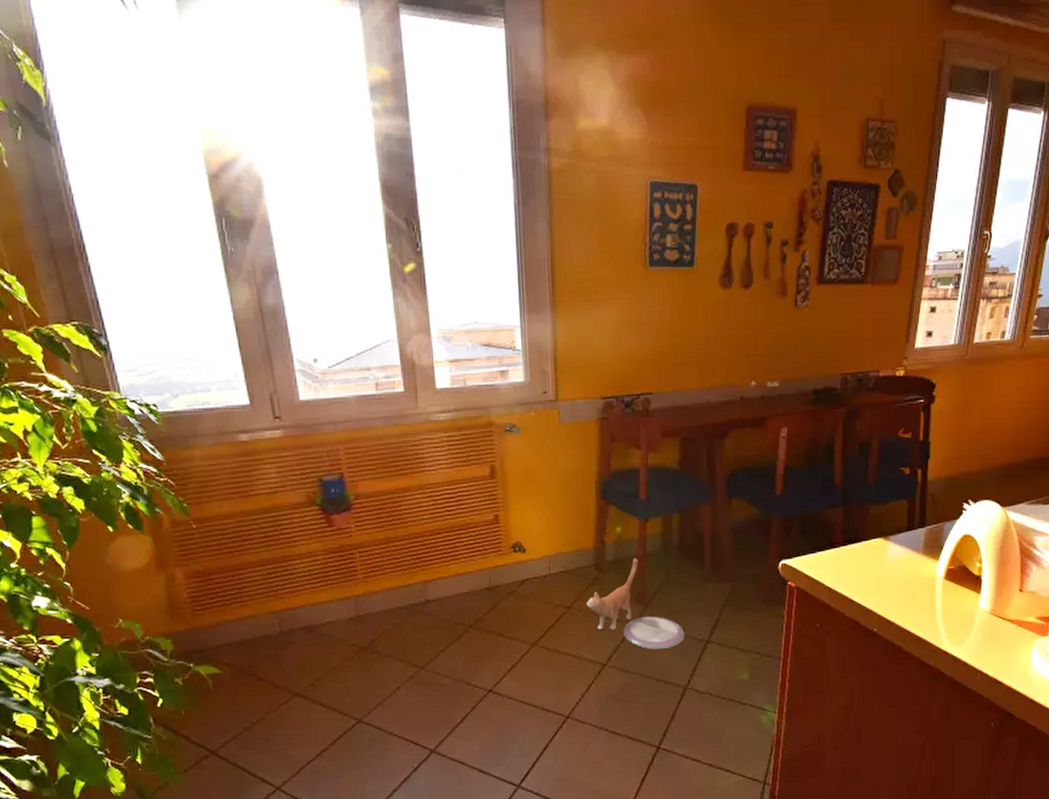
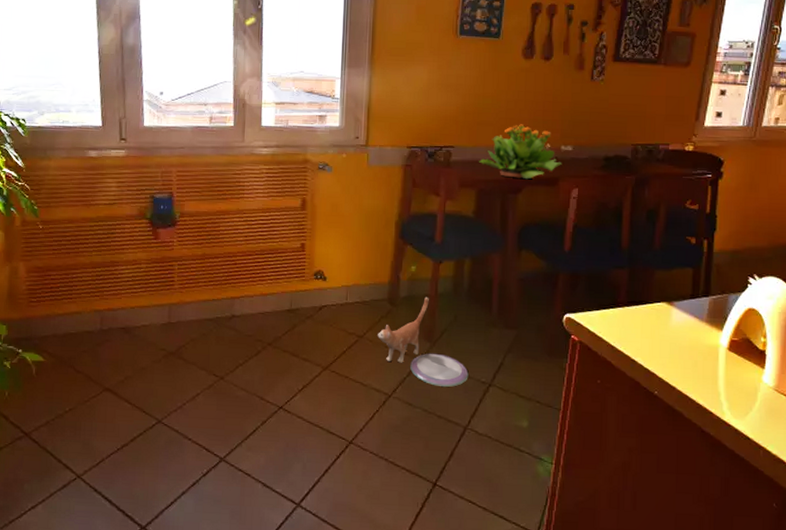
potted flower: none [679,362,769,423] -> present [478,124,562,180]

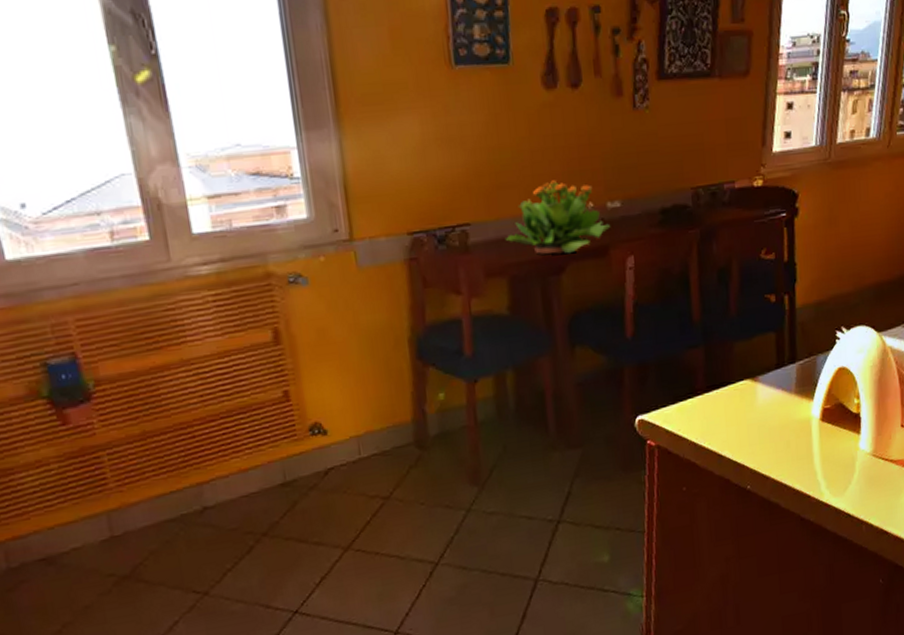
cat: present [378,296,429,363] -> none [408,428,469,523]
pet bowl: present [410,353,469,387] -> none [456,497,531,539]

